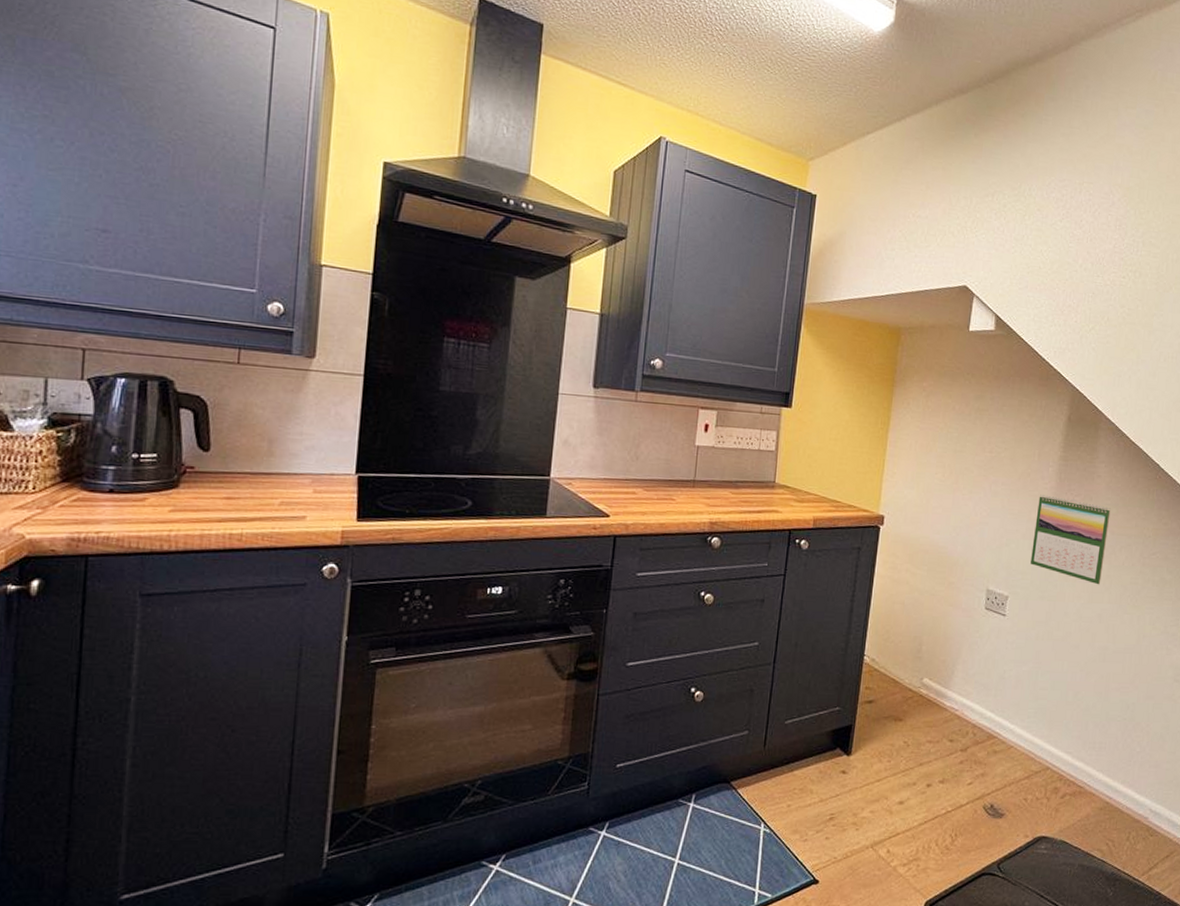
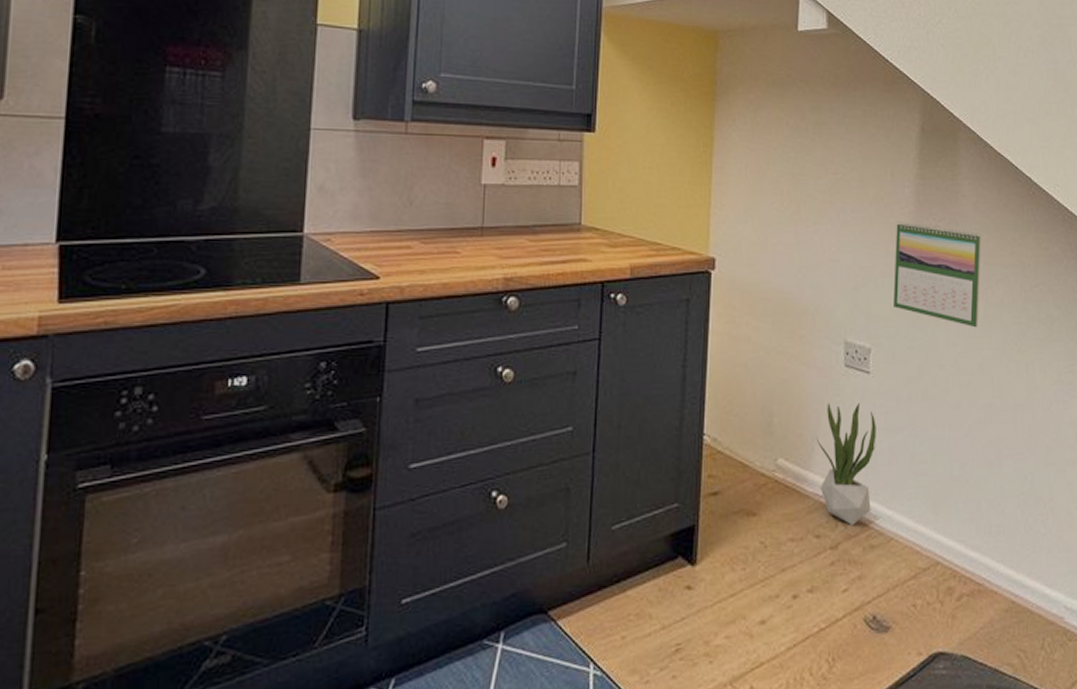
potted plant: none [956,637,1007,735] -> present [816,402,876,526]

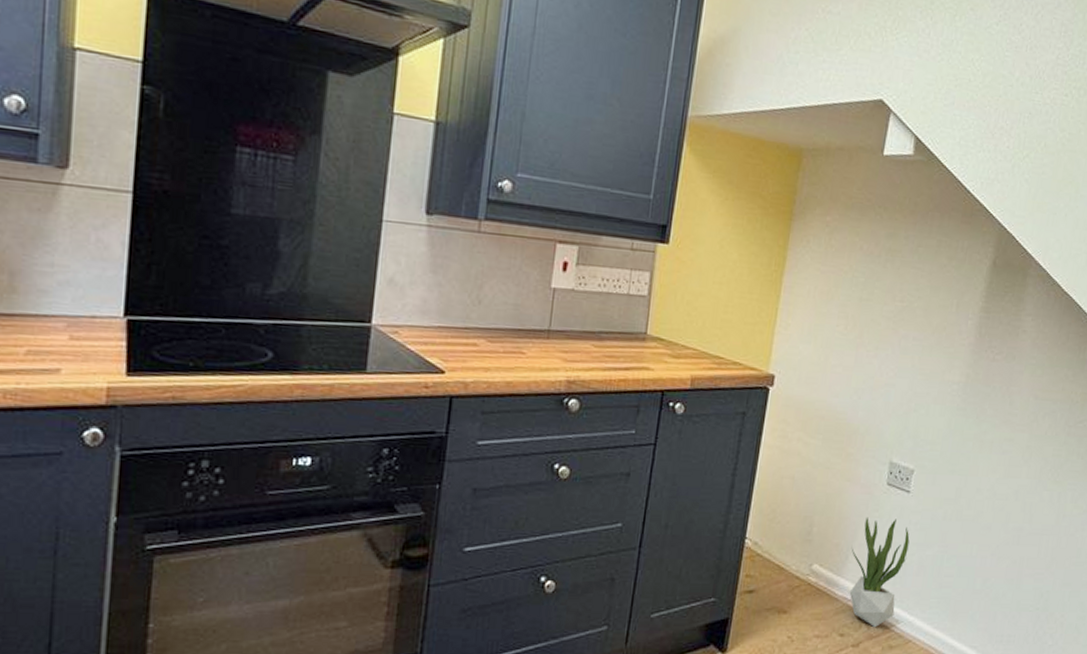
calendar: present [894,222,981,328] -> none [941,352,1036,457]

